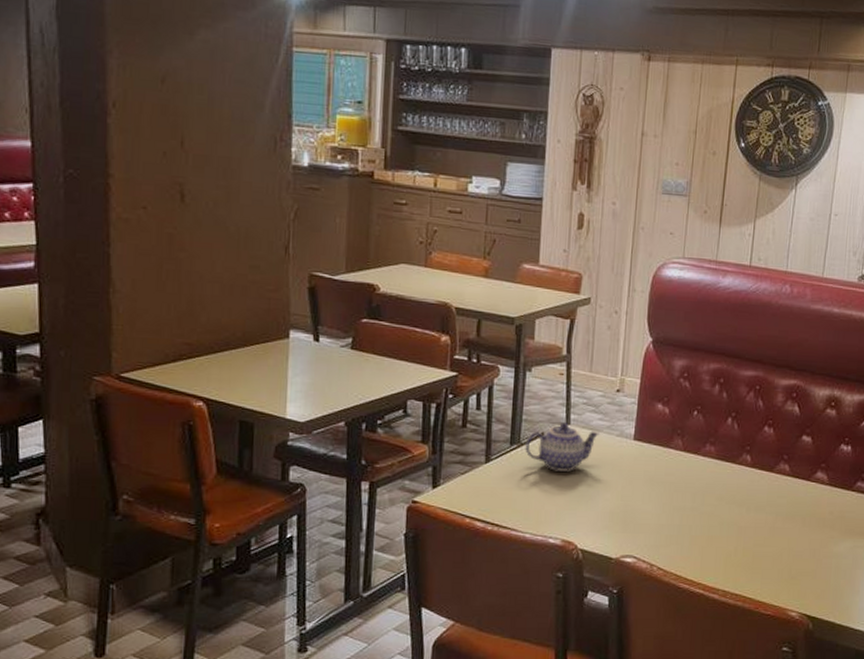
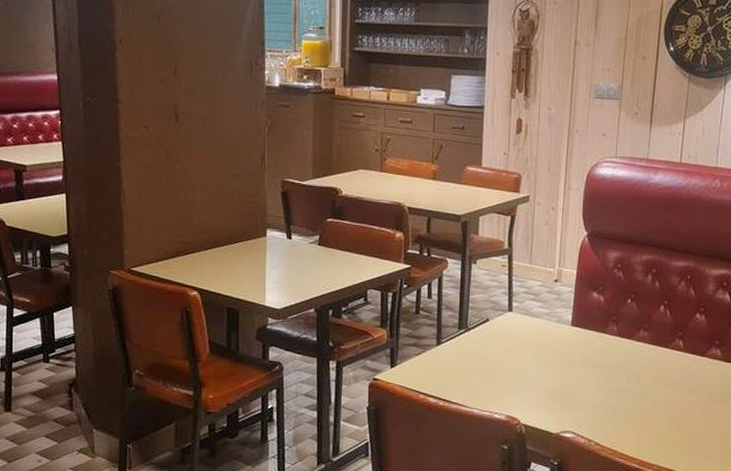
teapot: present [525,423,599,472] -> none [472,310,539,354]

